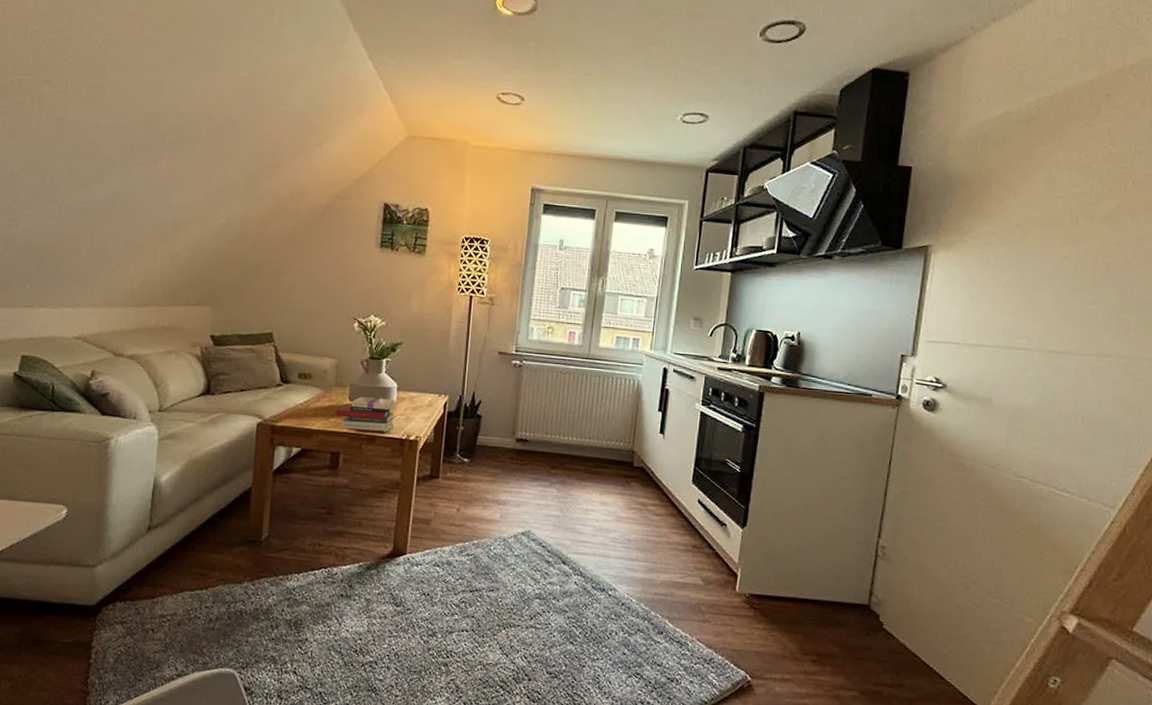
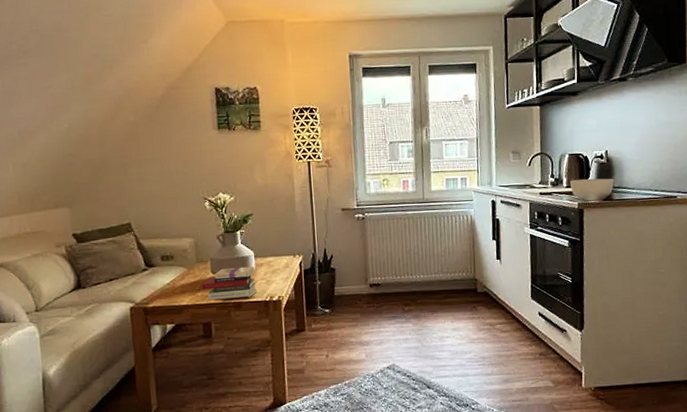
bowl: none [753,358,803,388] -> present [570,178,614,203]

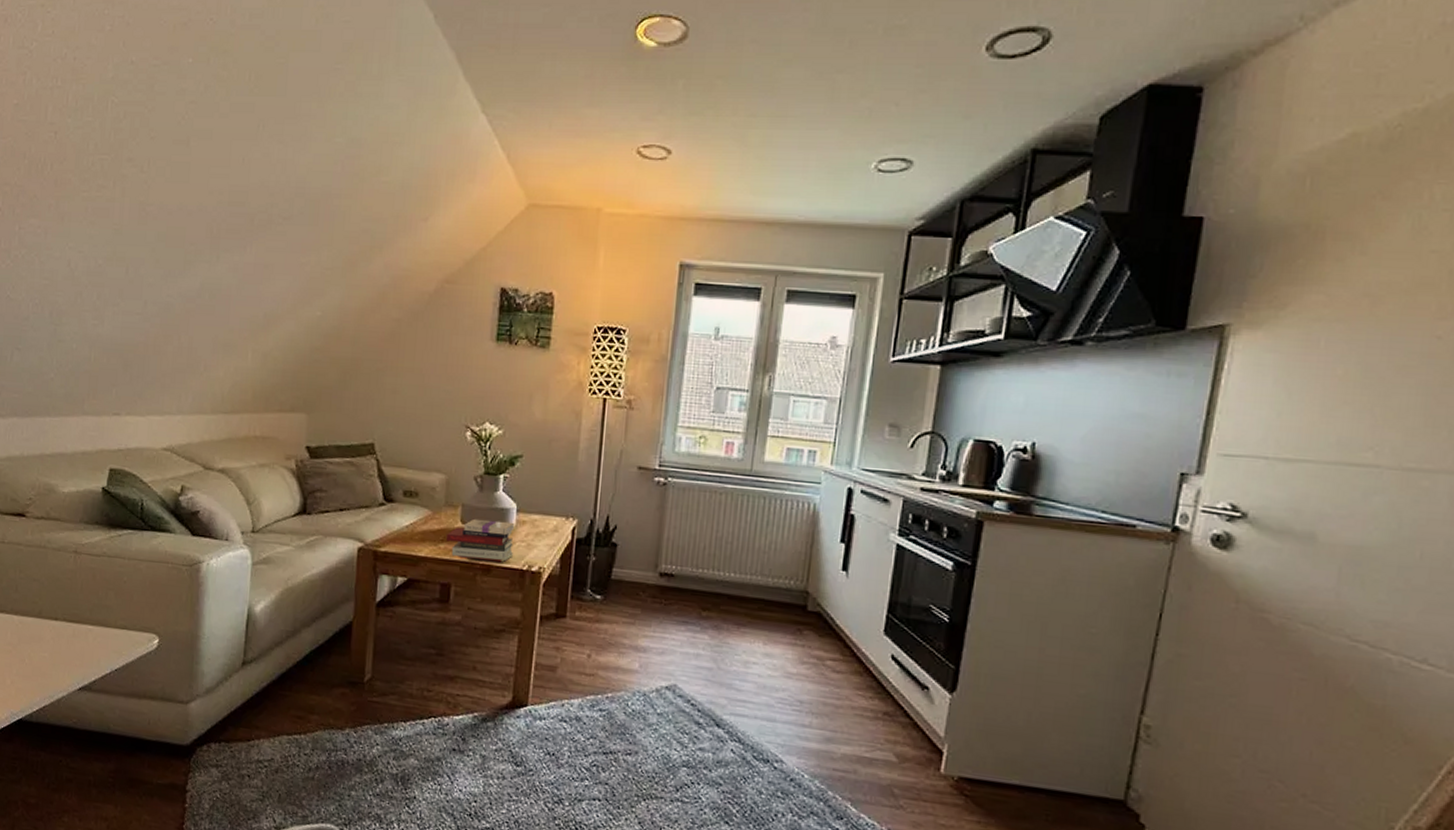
bowl: present [570,178,614,203] -> none [969,476,1039,515]

